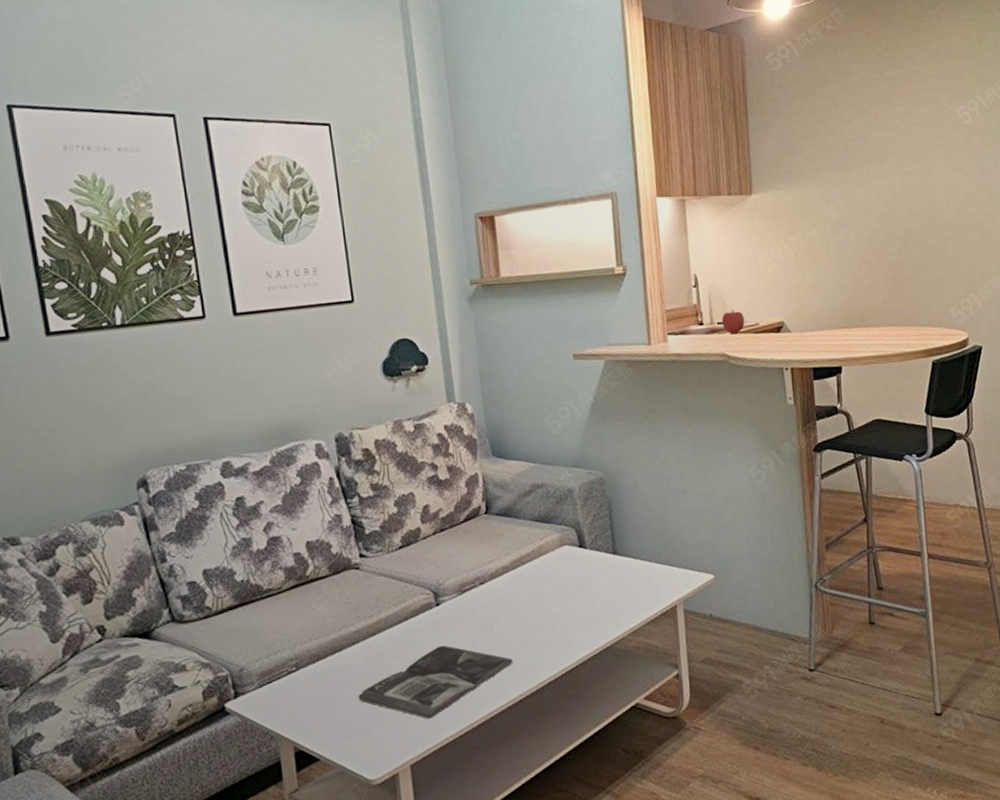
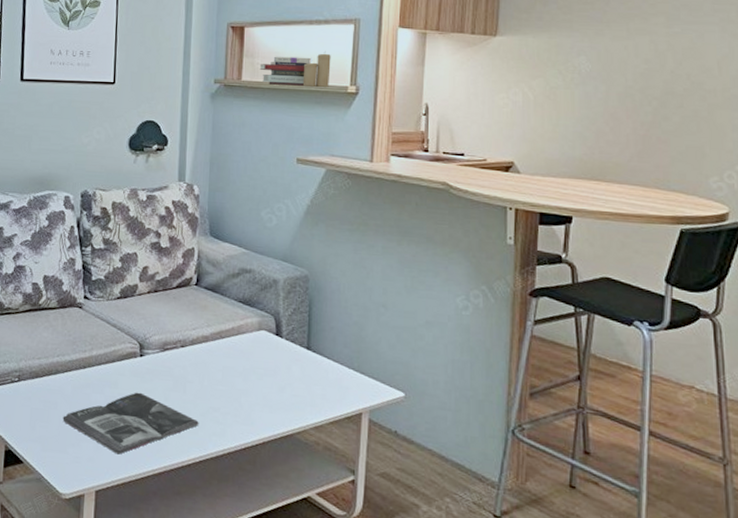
books: none [517,241,572,277] -> present [259,56,311,87]
candle: none [564,230,595,275] -> present [302,50,331,88]
fruit: present [722,309,745,335] -> none [448,142,472,166]

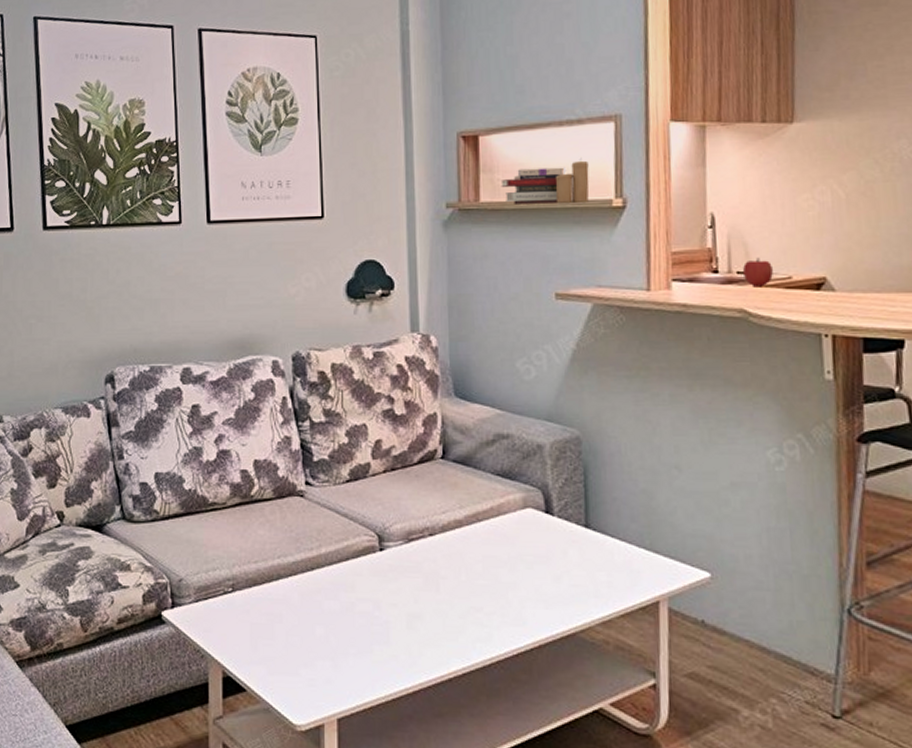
magazine: present [62,392,199,455] -> none [290,594,458,673]
fruit: none [448,142,472,166] -> present [743,257,773,287]

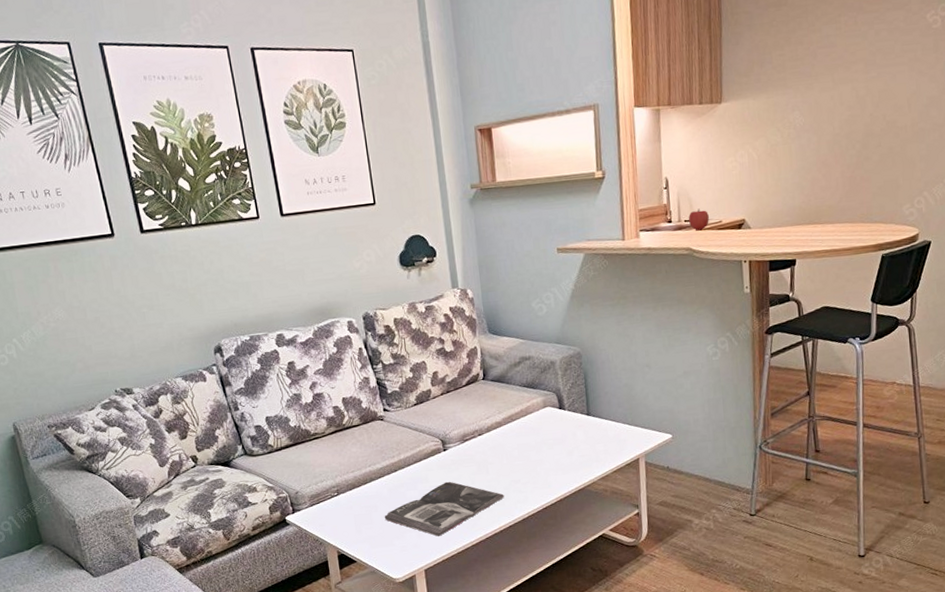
magazine: none [290,594,458,673] -> present [384,481,504,536]
books: present [500,167,564,205] -> none [511,149,558,182]
candle: present [555,156,590,204] -> none [551,139,578,179]

